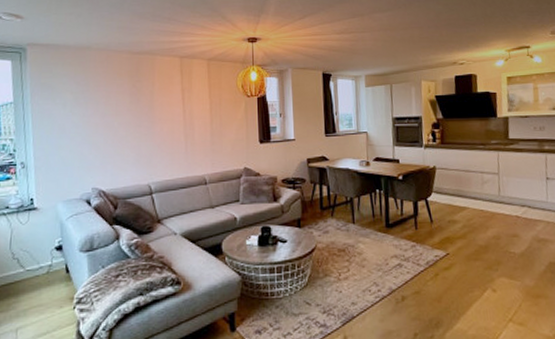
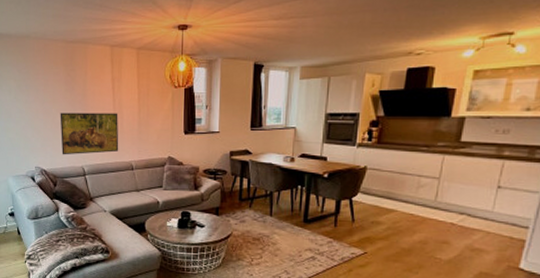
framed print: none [123,124,190,173] -> present [60,112,119,155]

